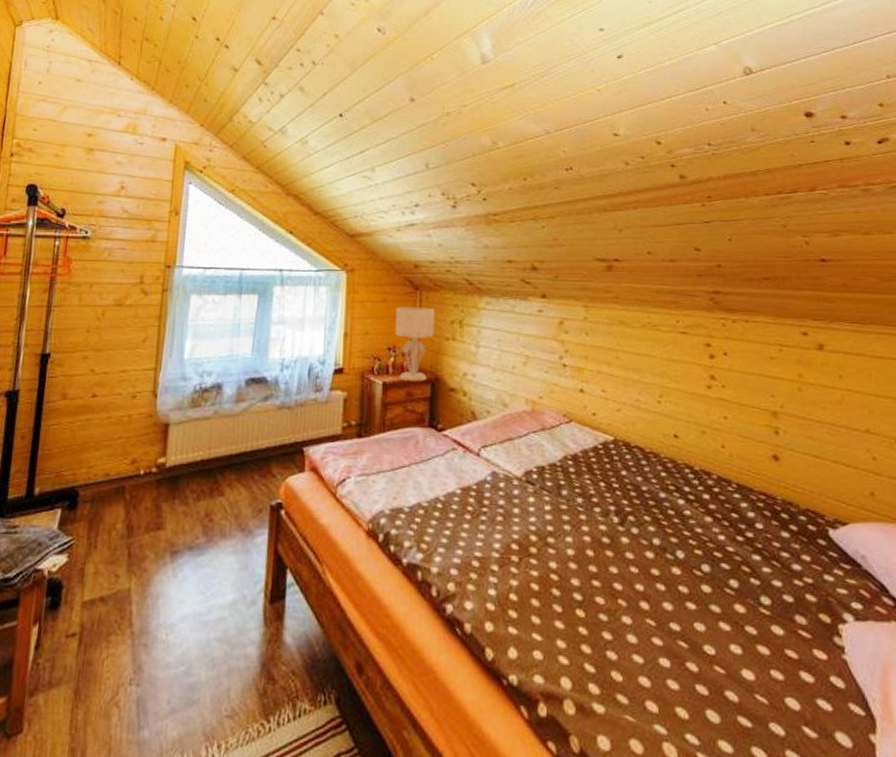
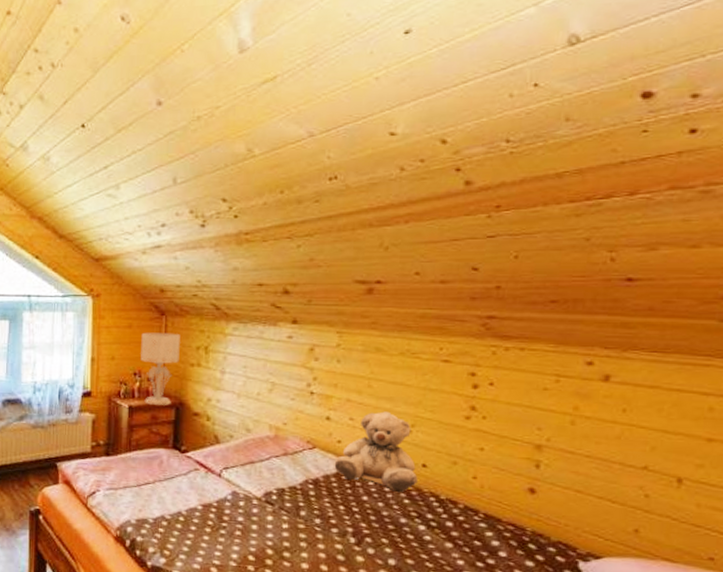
teddy bear: none [591,382,672,465] -> present [334,411,418,492]

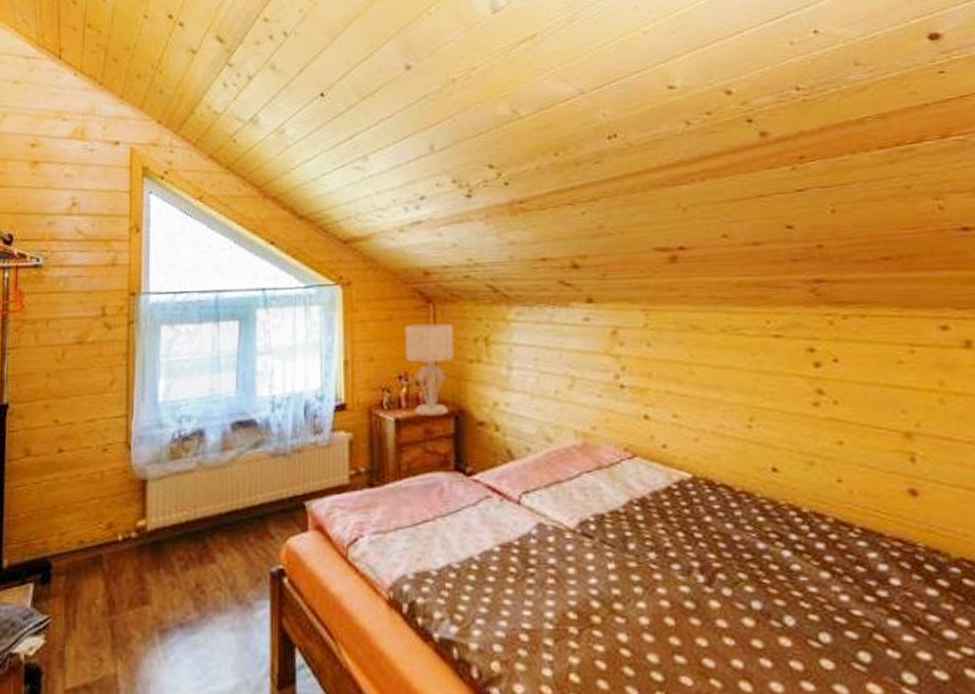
teddy bear: present [334,411,418,492] -> none [662,403,770,507]

